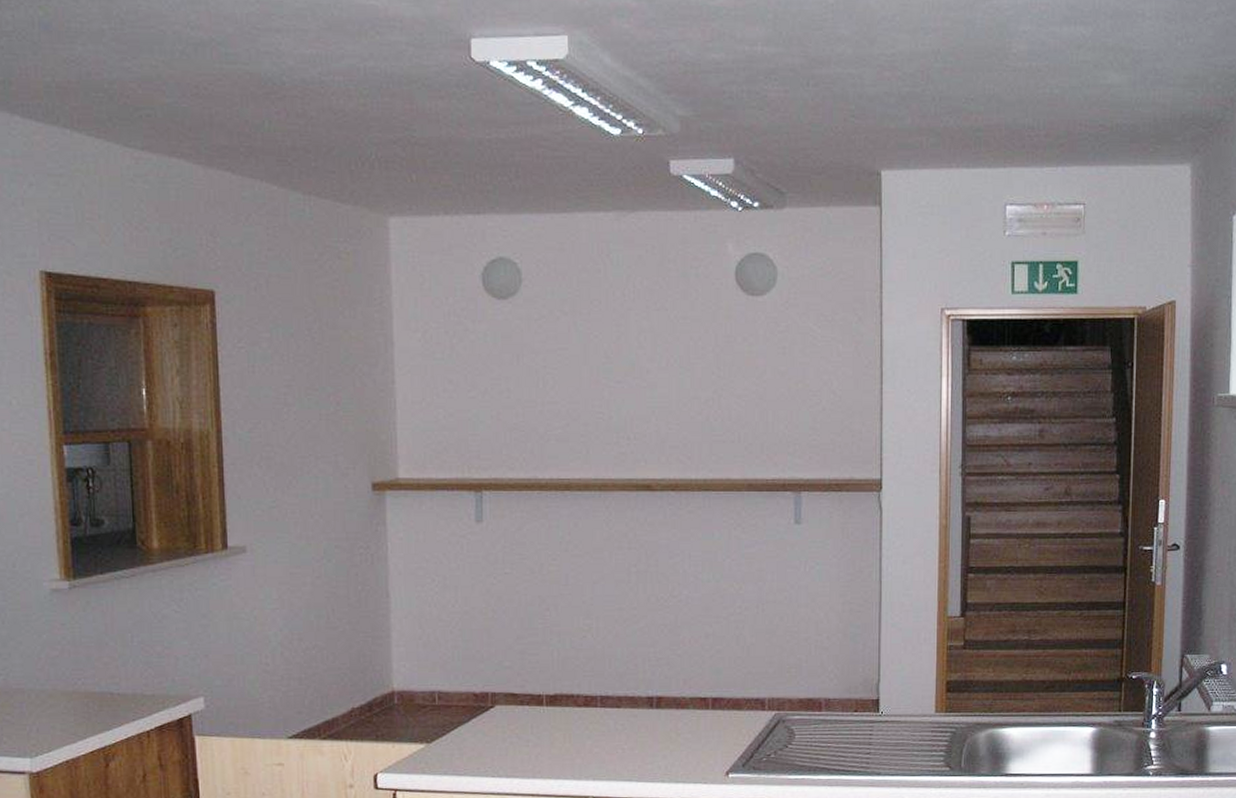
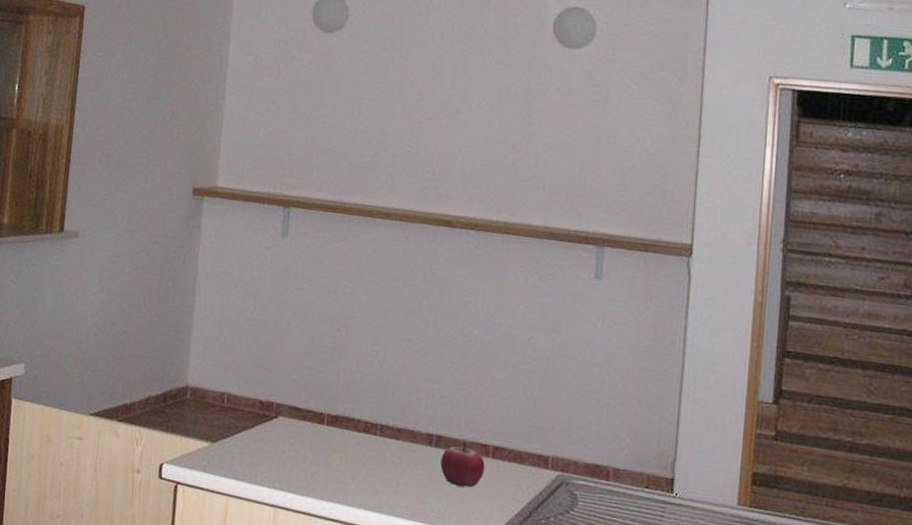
fruit: none [663,697,706,741] -> present [440,440,485,488]

